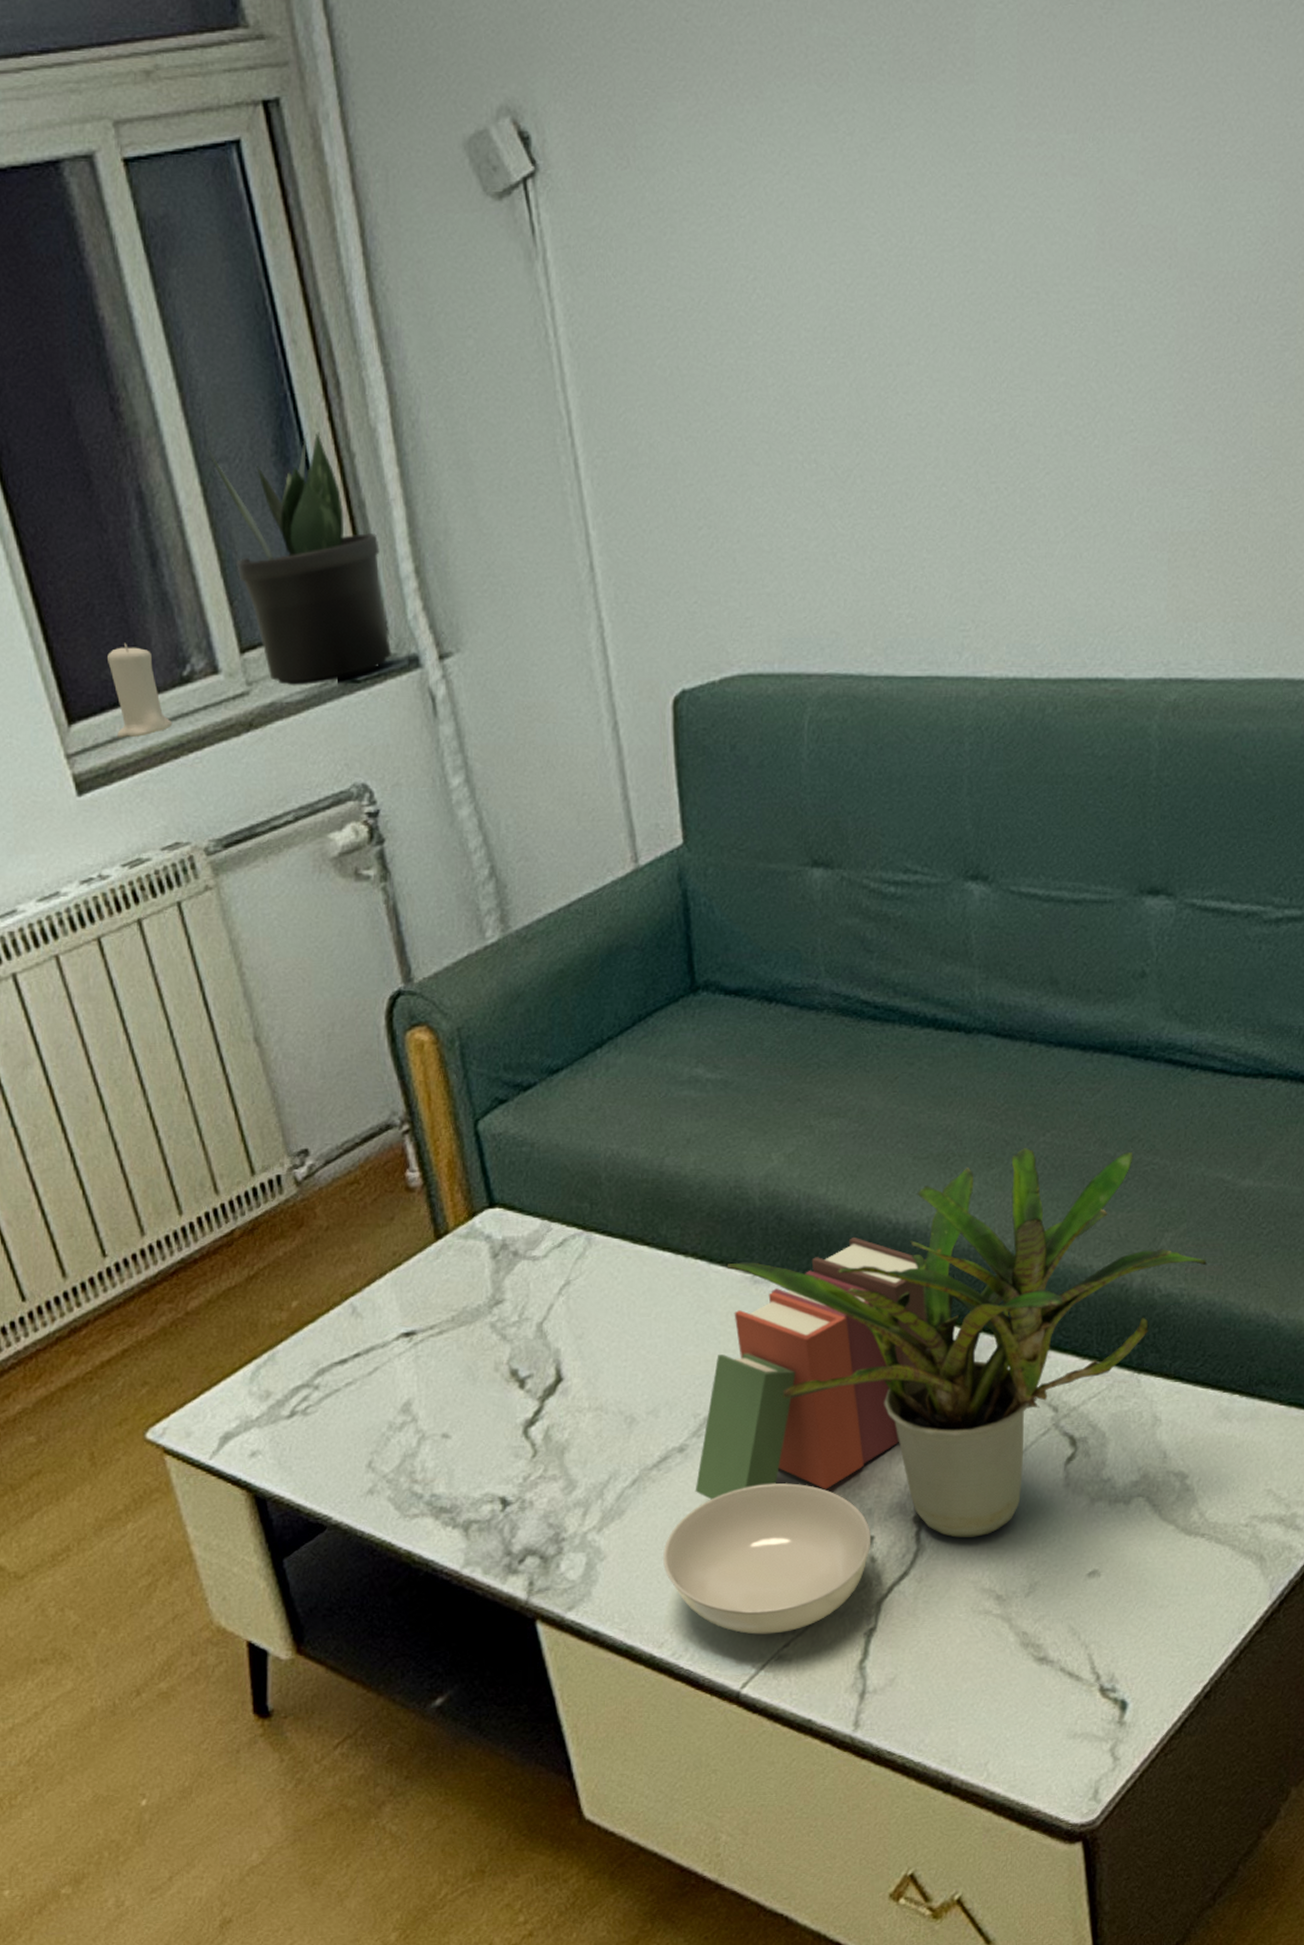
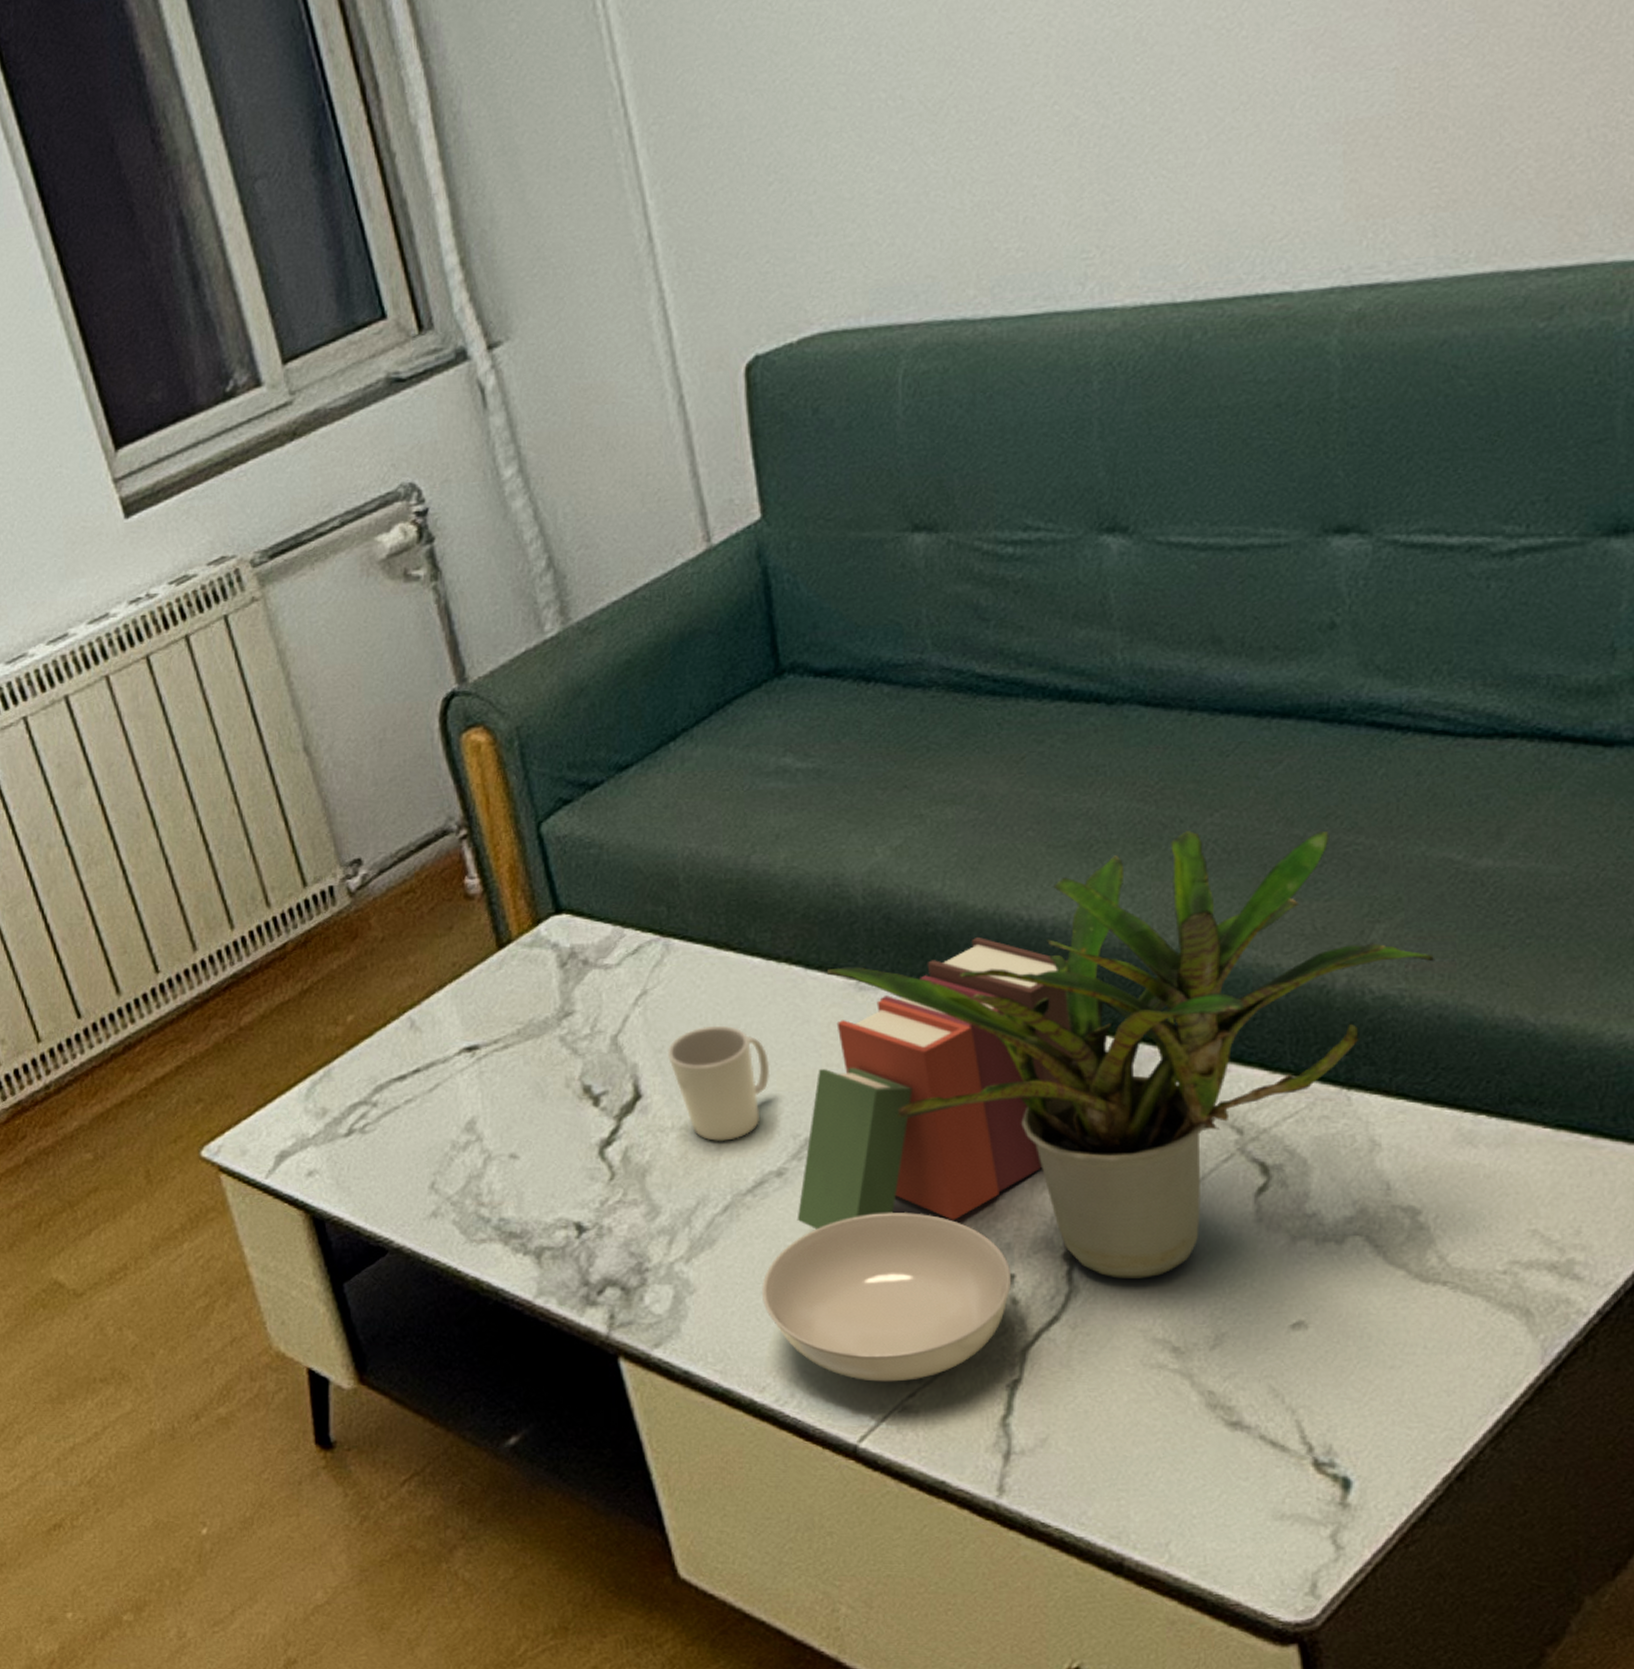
candle: present [107,643,173,738] -> none [152,365,217,459]
planter: present [206,432,392,686] -> none [245,136,438,392]
mug: none [587,1314,676,1420] -> present [668,1025,771,1141]

